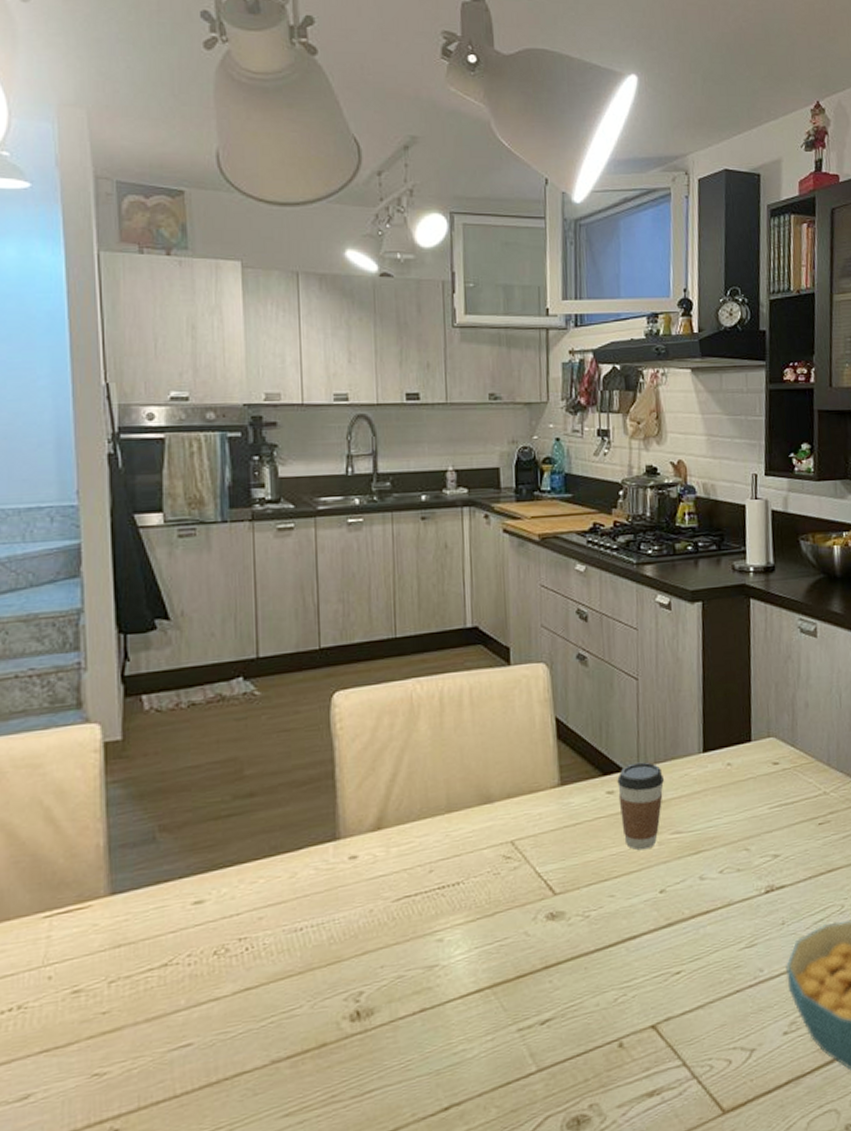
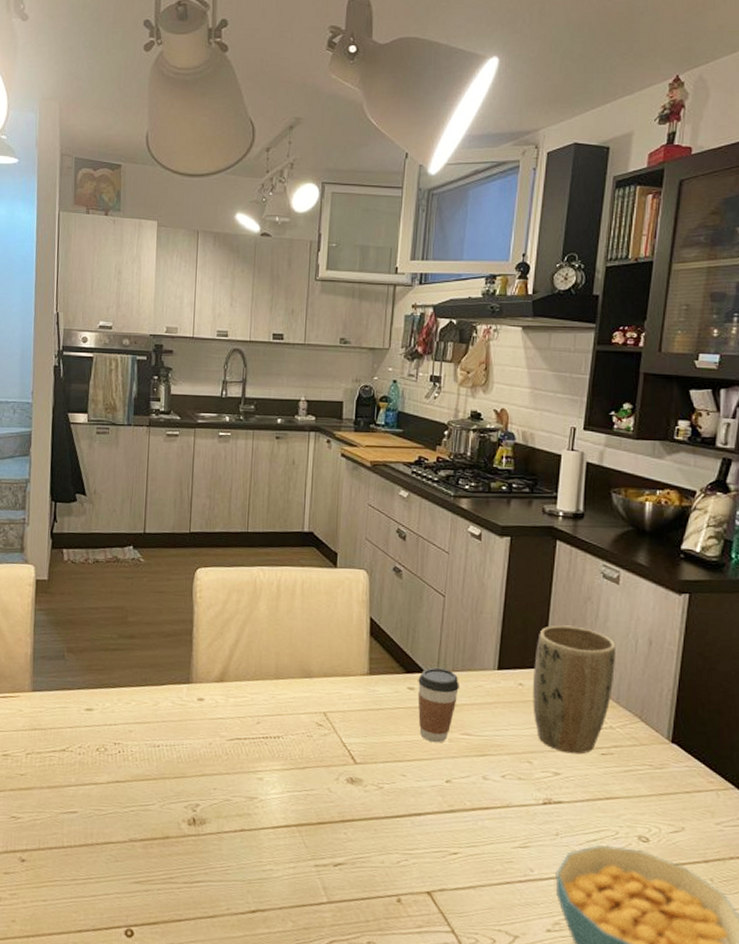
plant pot: none [740,689,823,831] -> present [533,625,615,755]

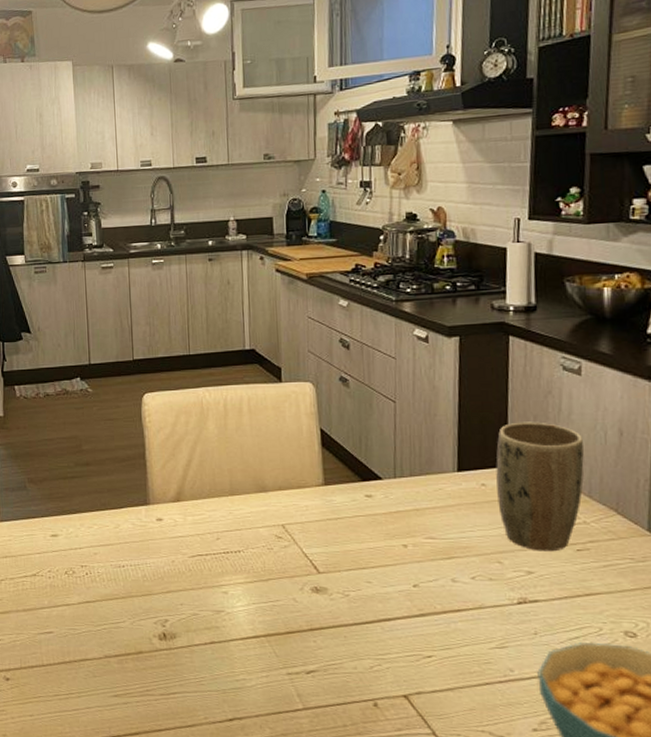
coffee cup: present [417,667,459,743] -> none [375,474,419,549]

